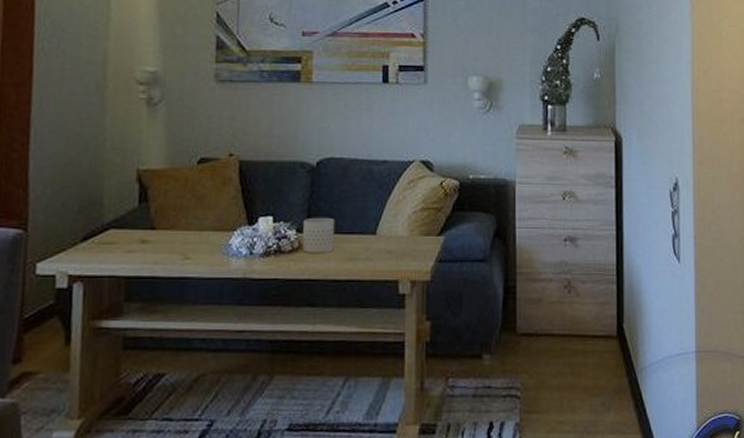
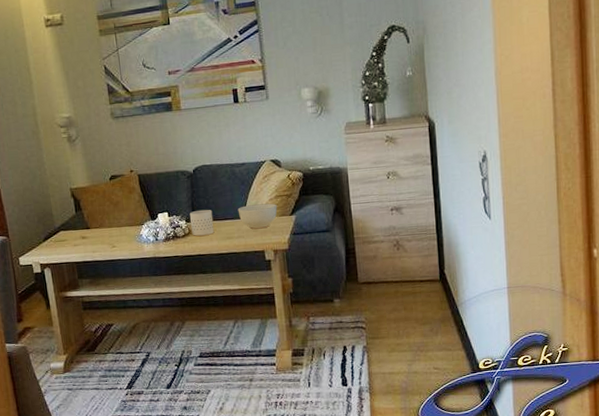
bowl: none [369,217,422,250] -> present [237,203,278,229]

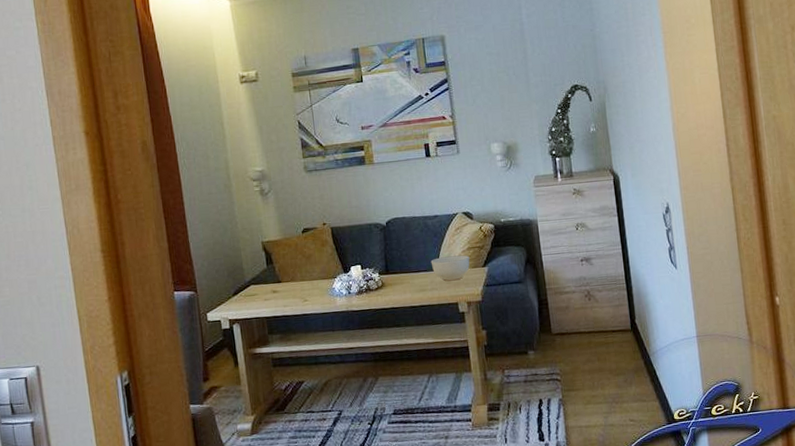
mug: present [189,209,215,236] -> none [382,262,408,289]

